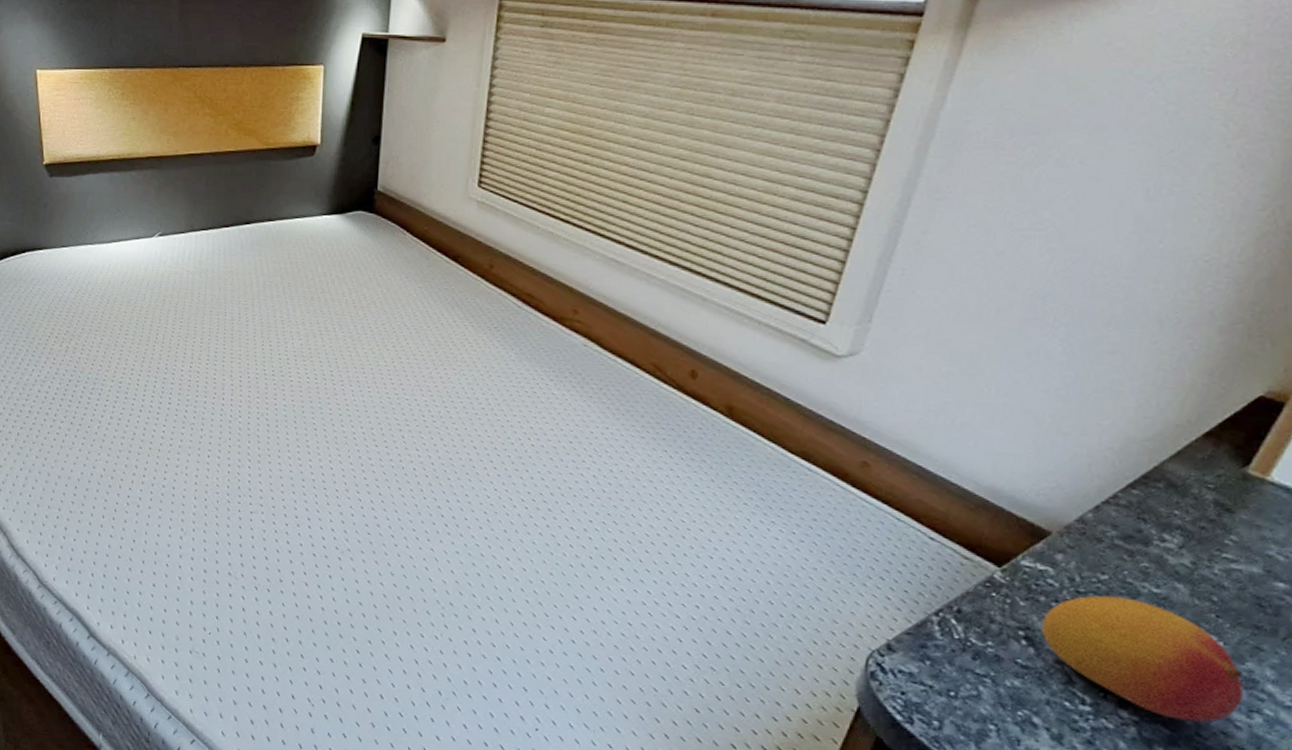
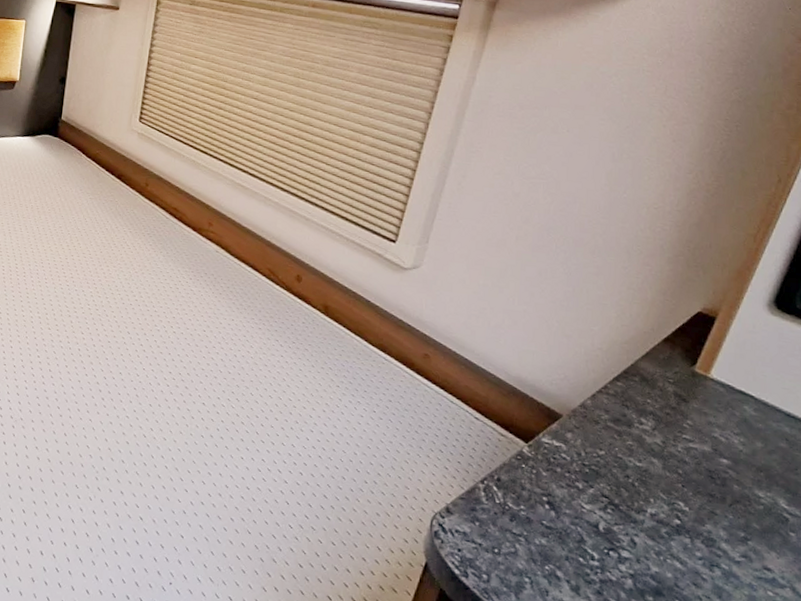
fruit: present [1041,595,1244,723] -> none [559,467,706,575]

